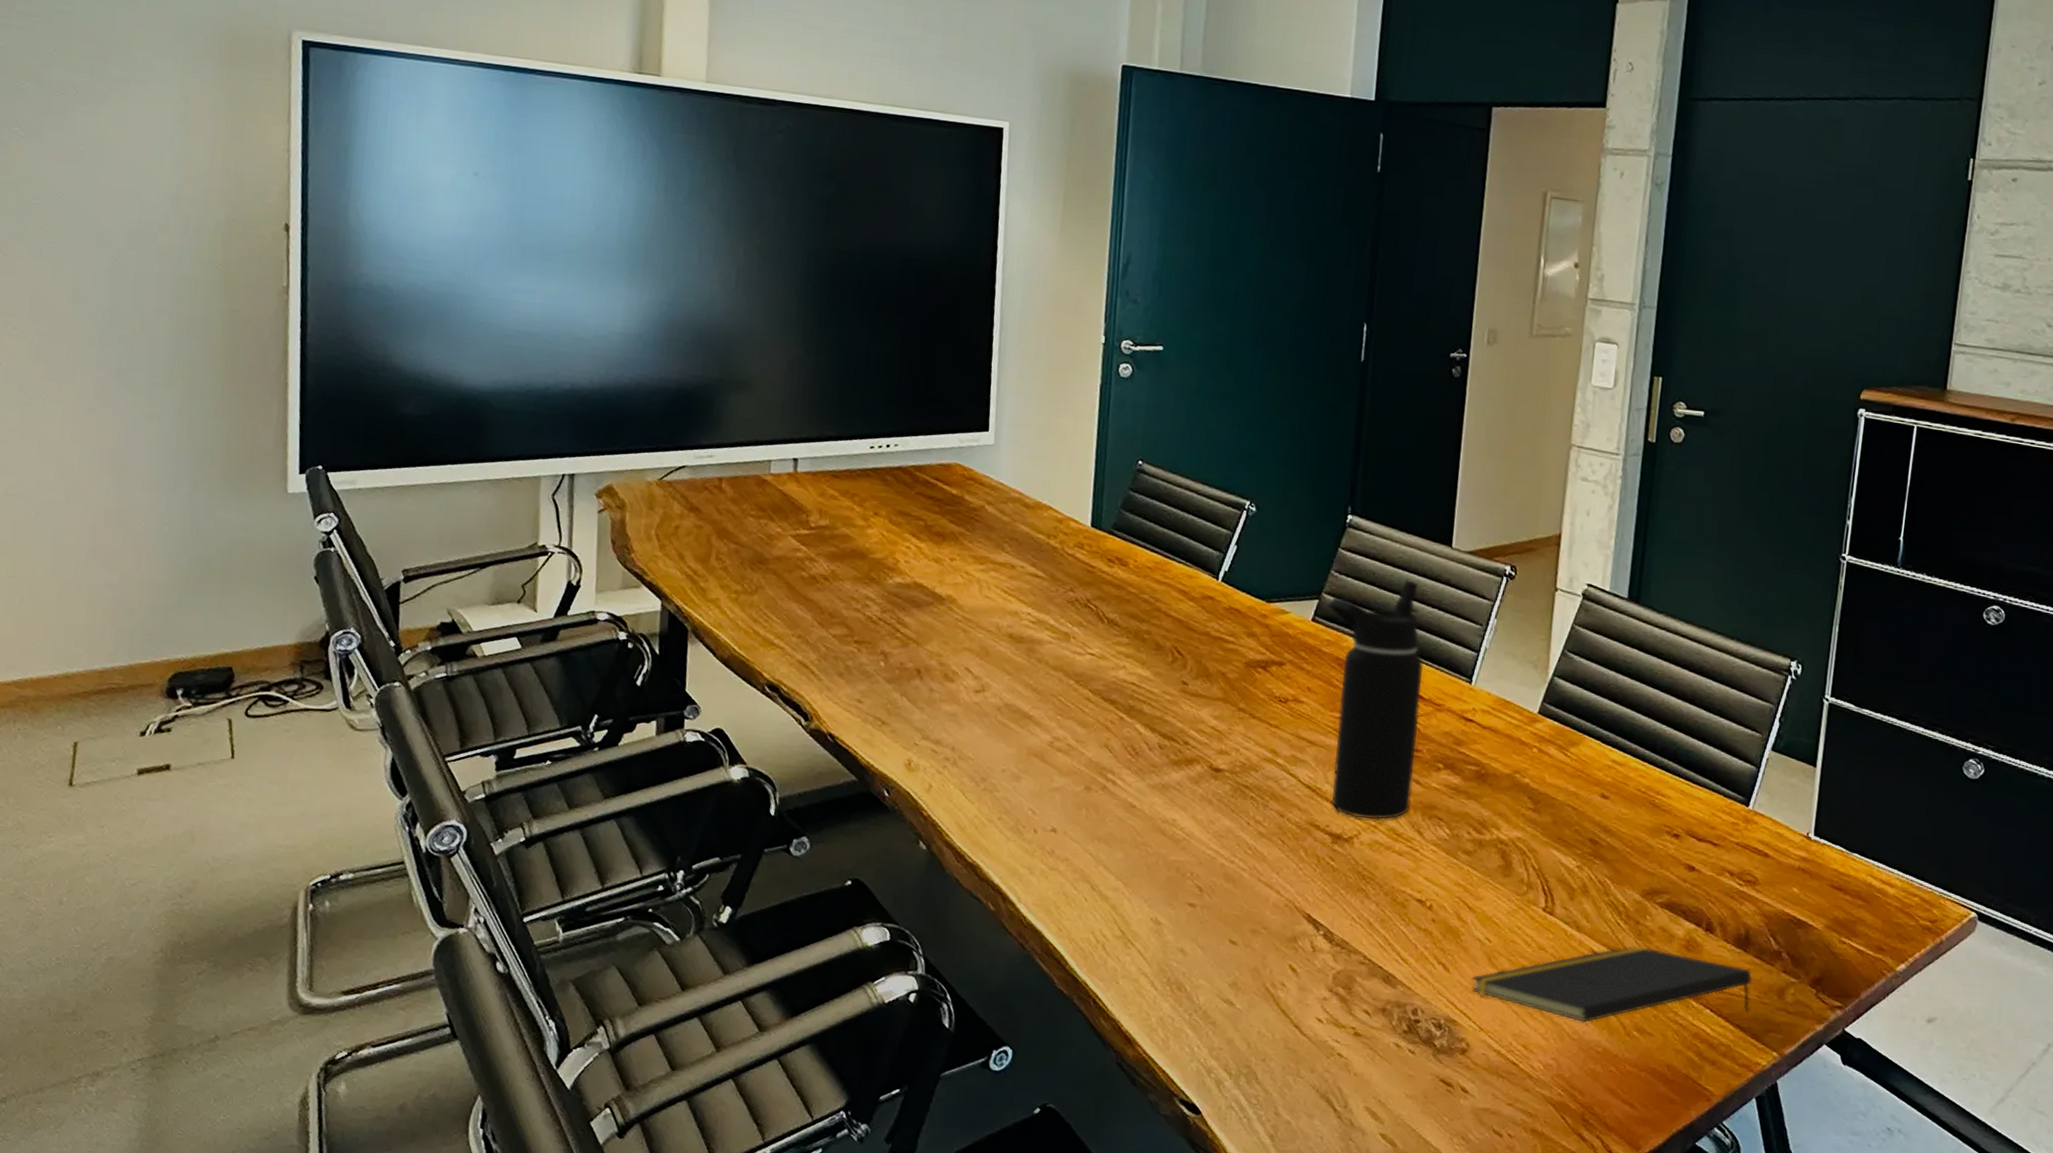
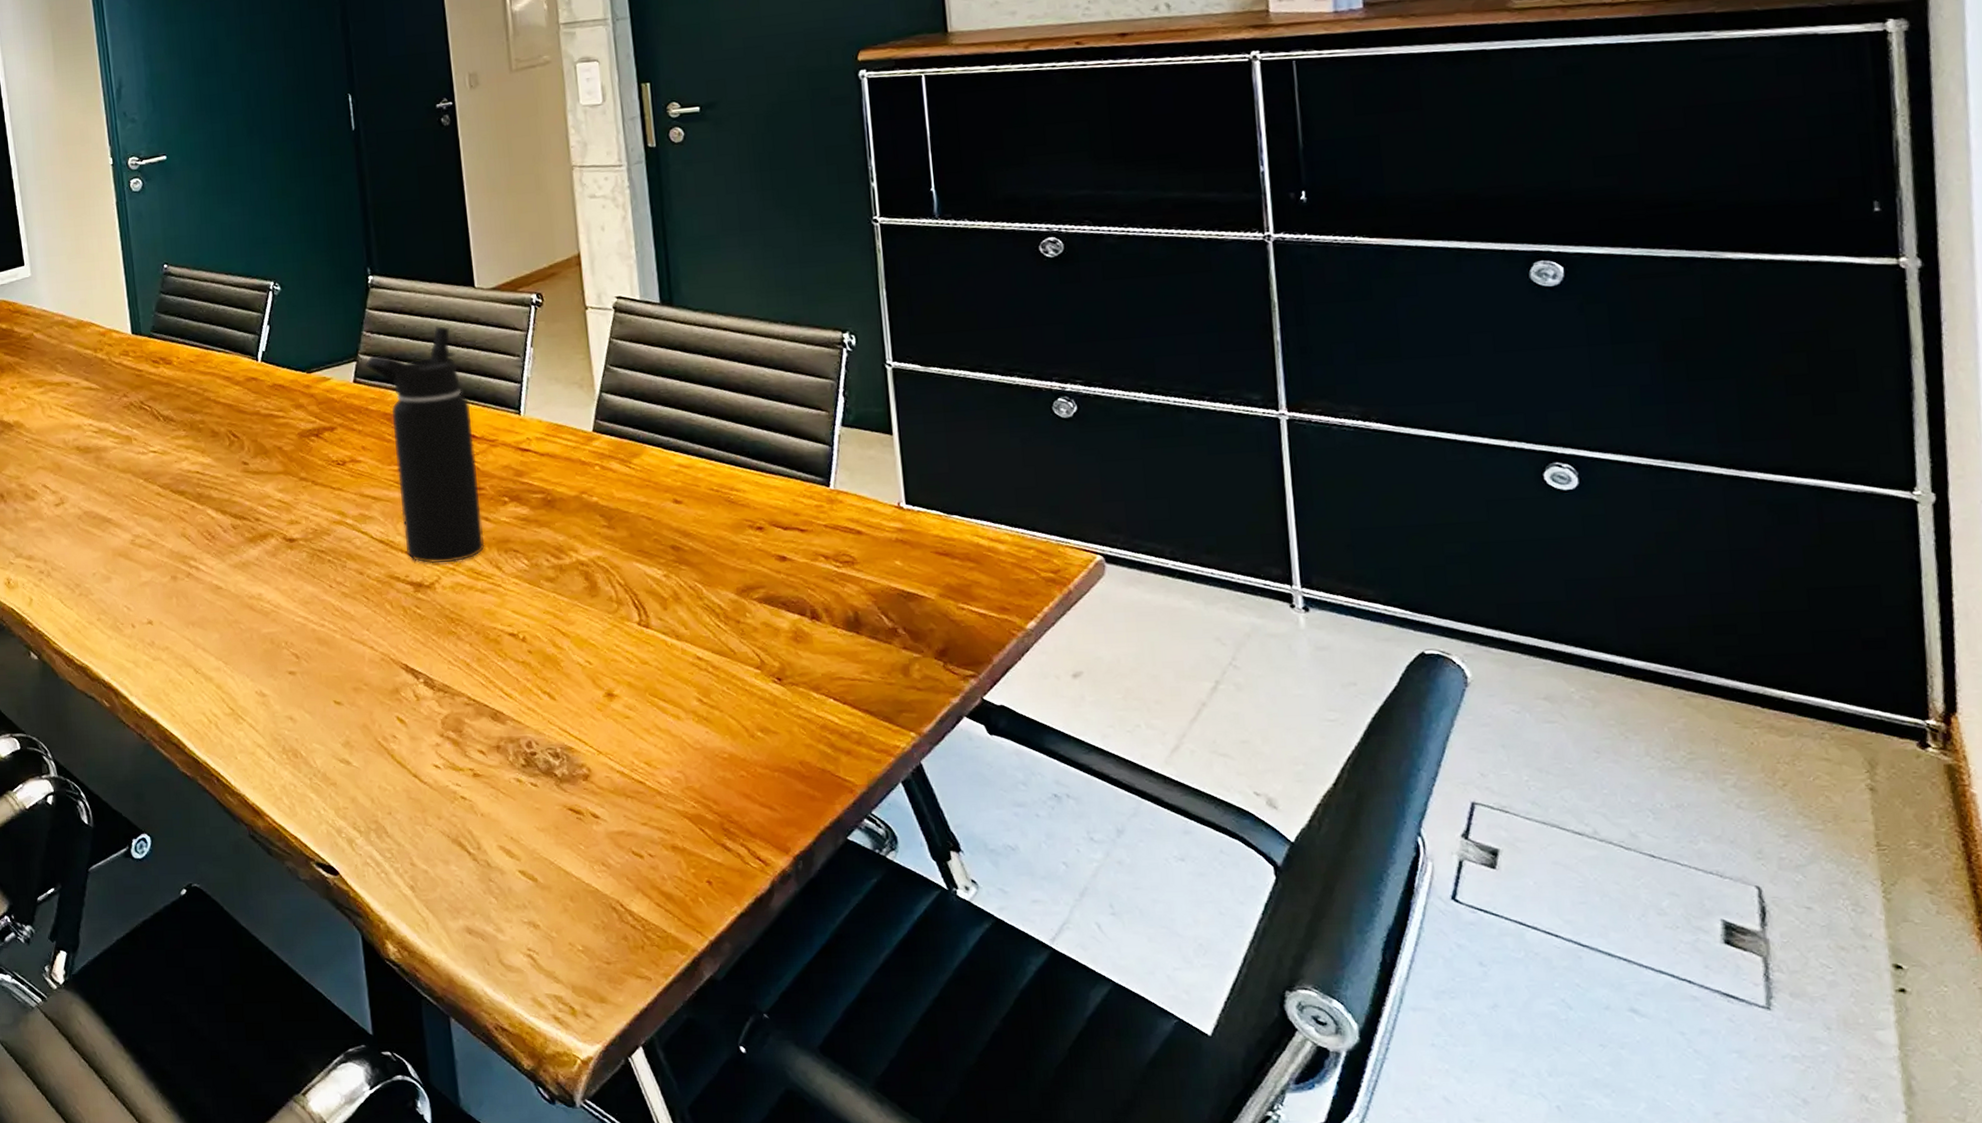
notepad: present [1472,946,1753,1024] -> none [580,645,876,732]

